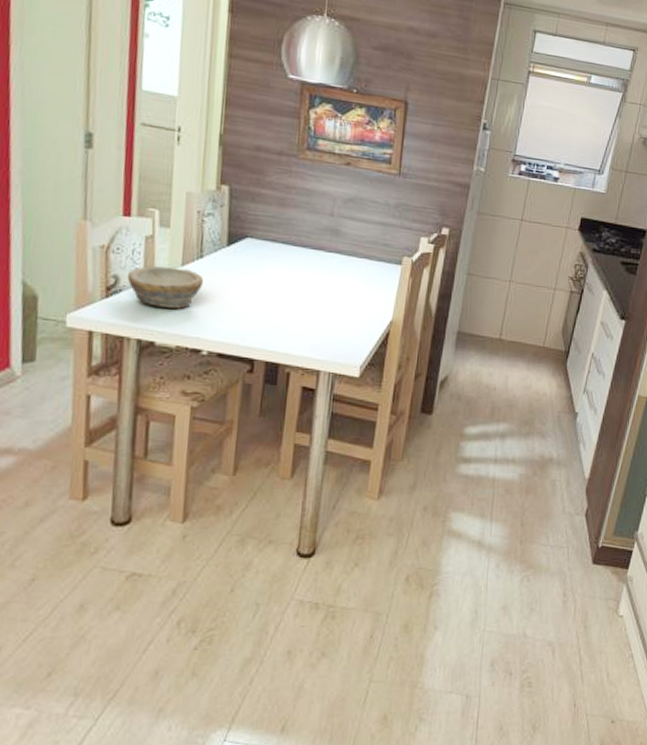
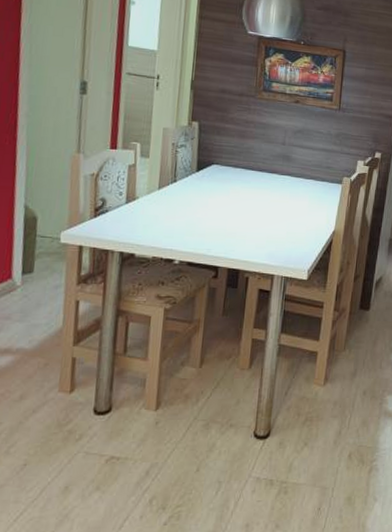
bowl: present [127,266,204,309] -> none [112,190,177,225]

